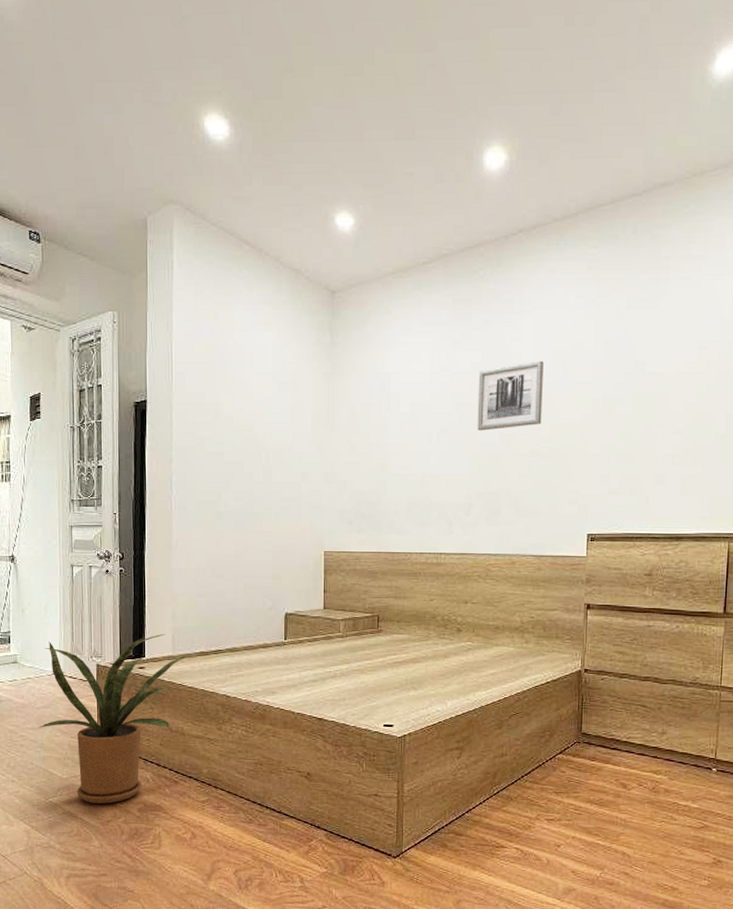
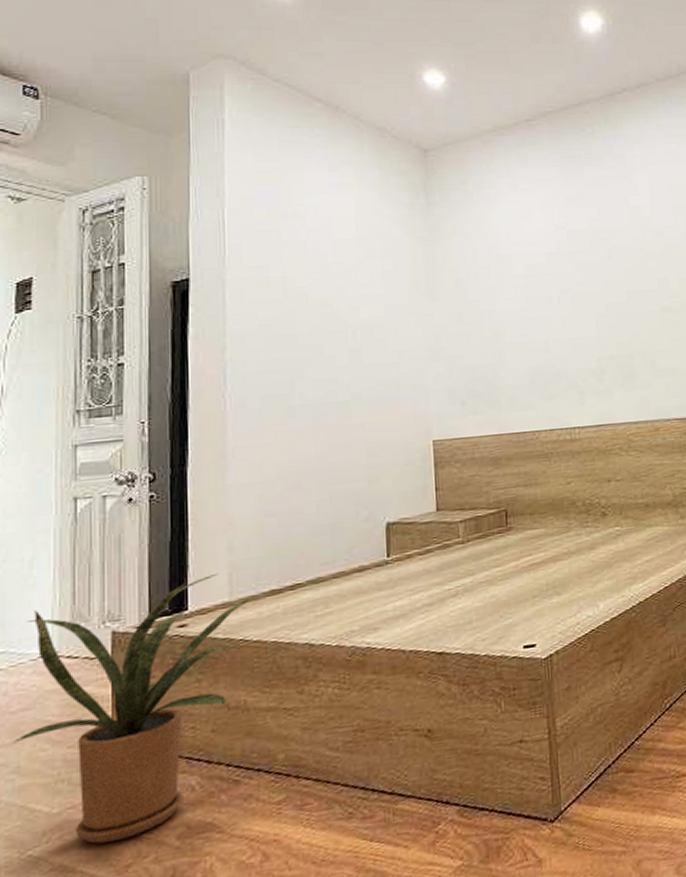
wall art: present [477,360,544,431] -> none [596,214,669,290]

